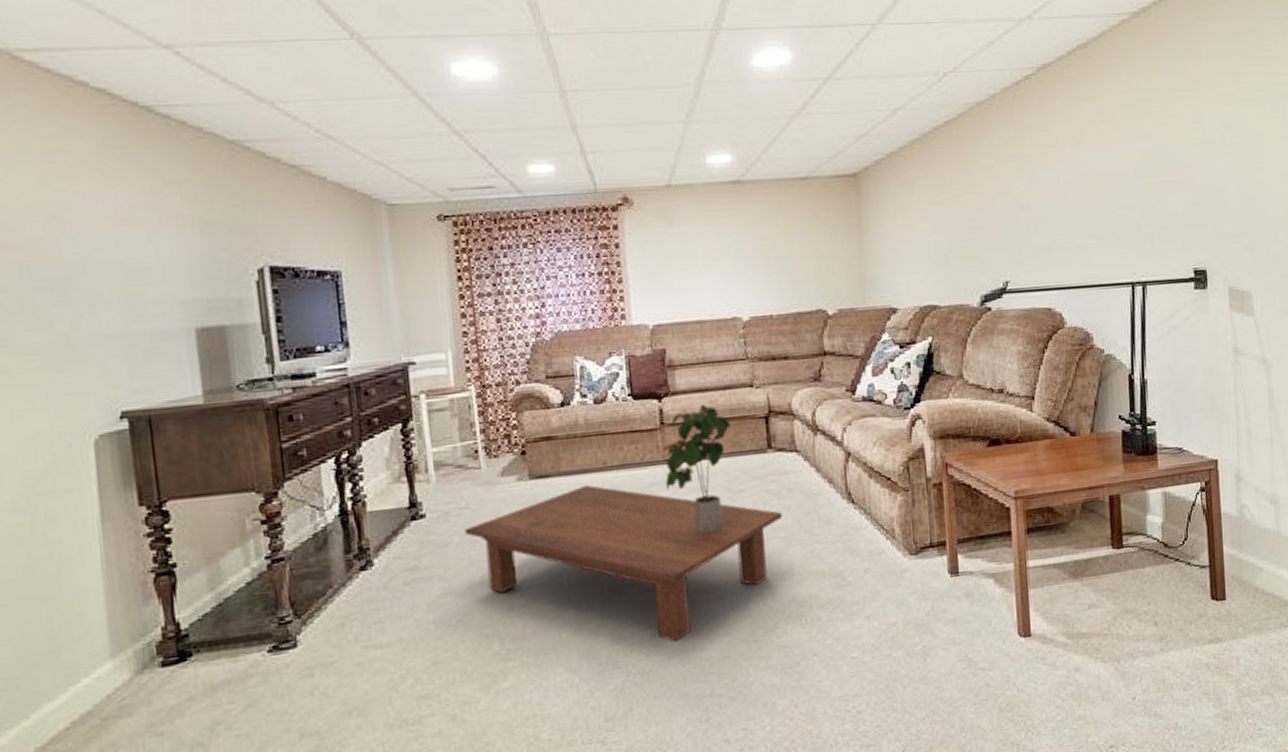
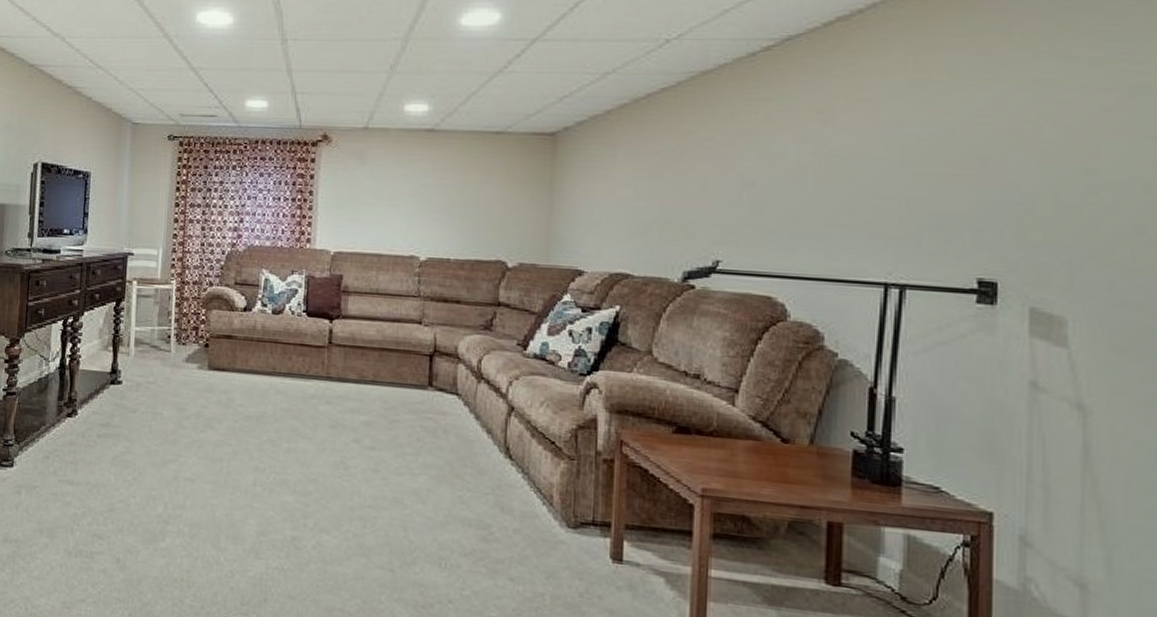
coffee table: present [464,484,782,642] -> none [149,384,434,550]
potted plant: present [663,404,731,534] -> none [326,332,395,455]

